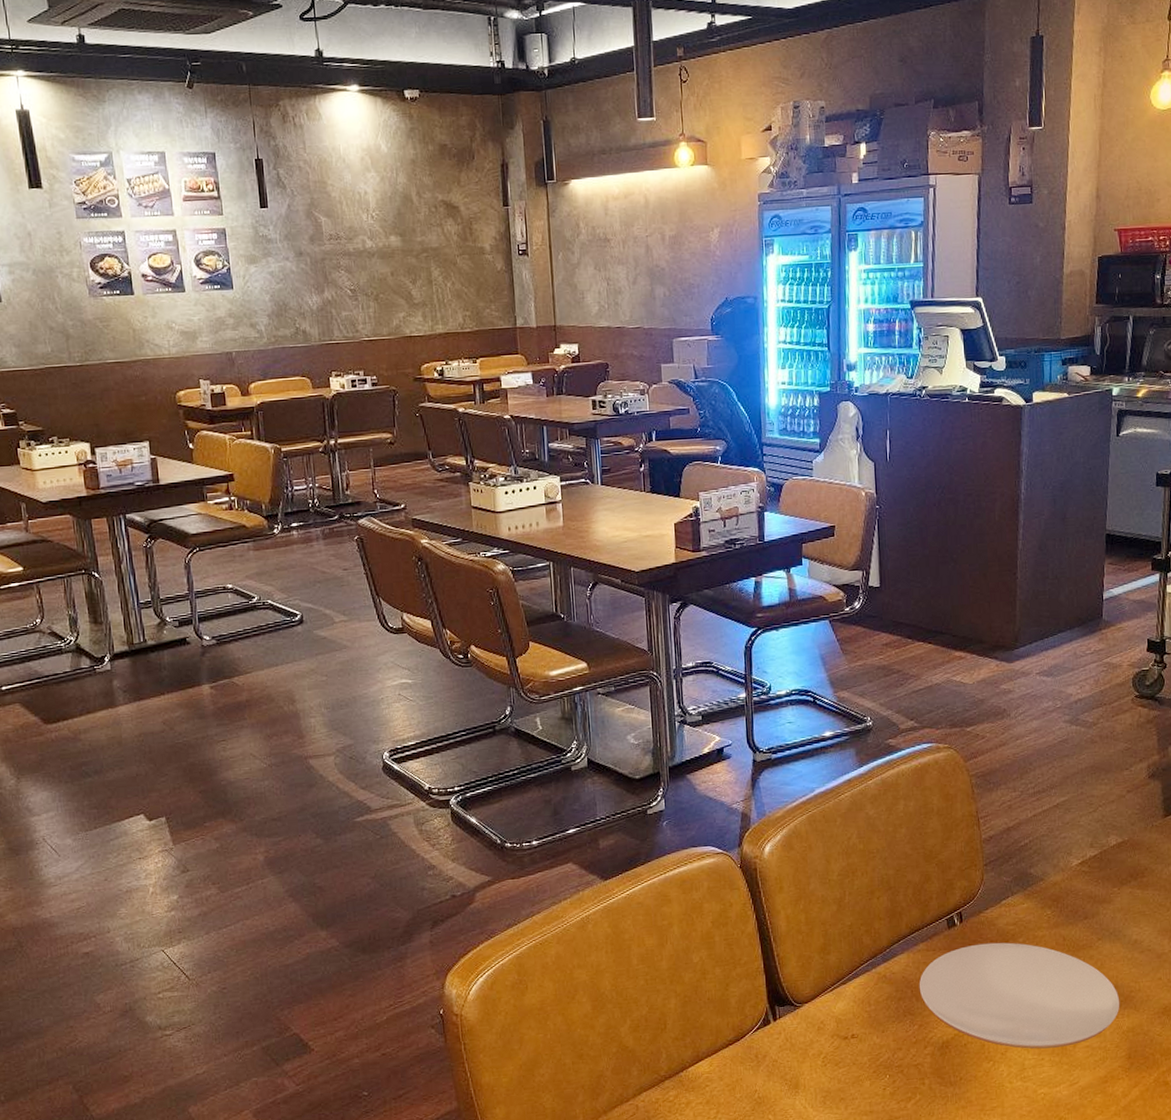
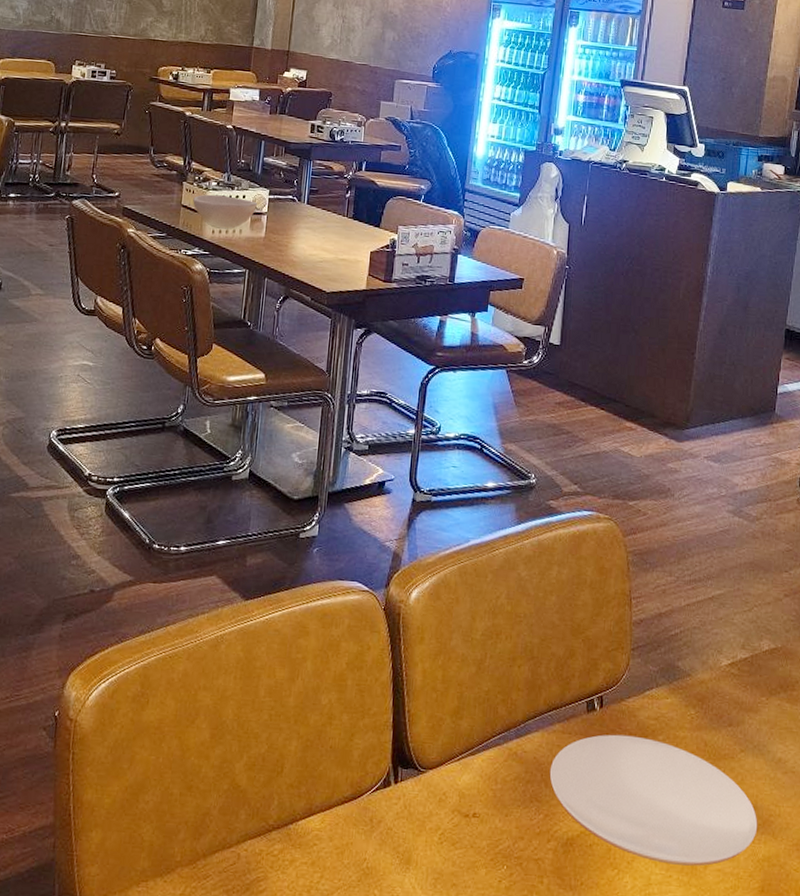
soup bowl: none [483,489,550,525] -> present [193,194,257,230]

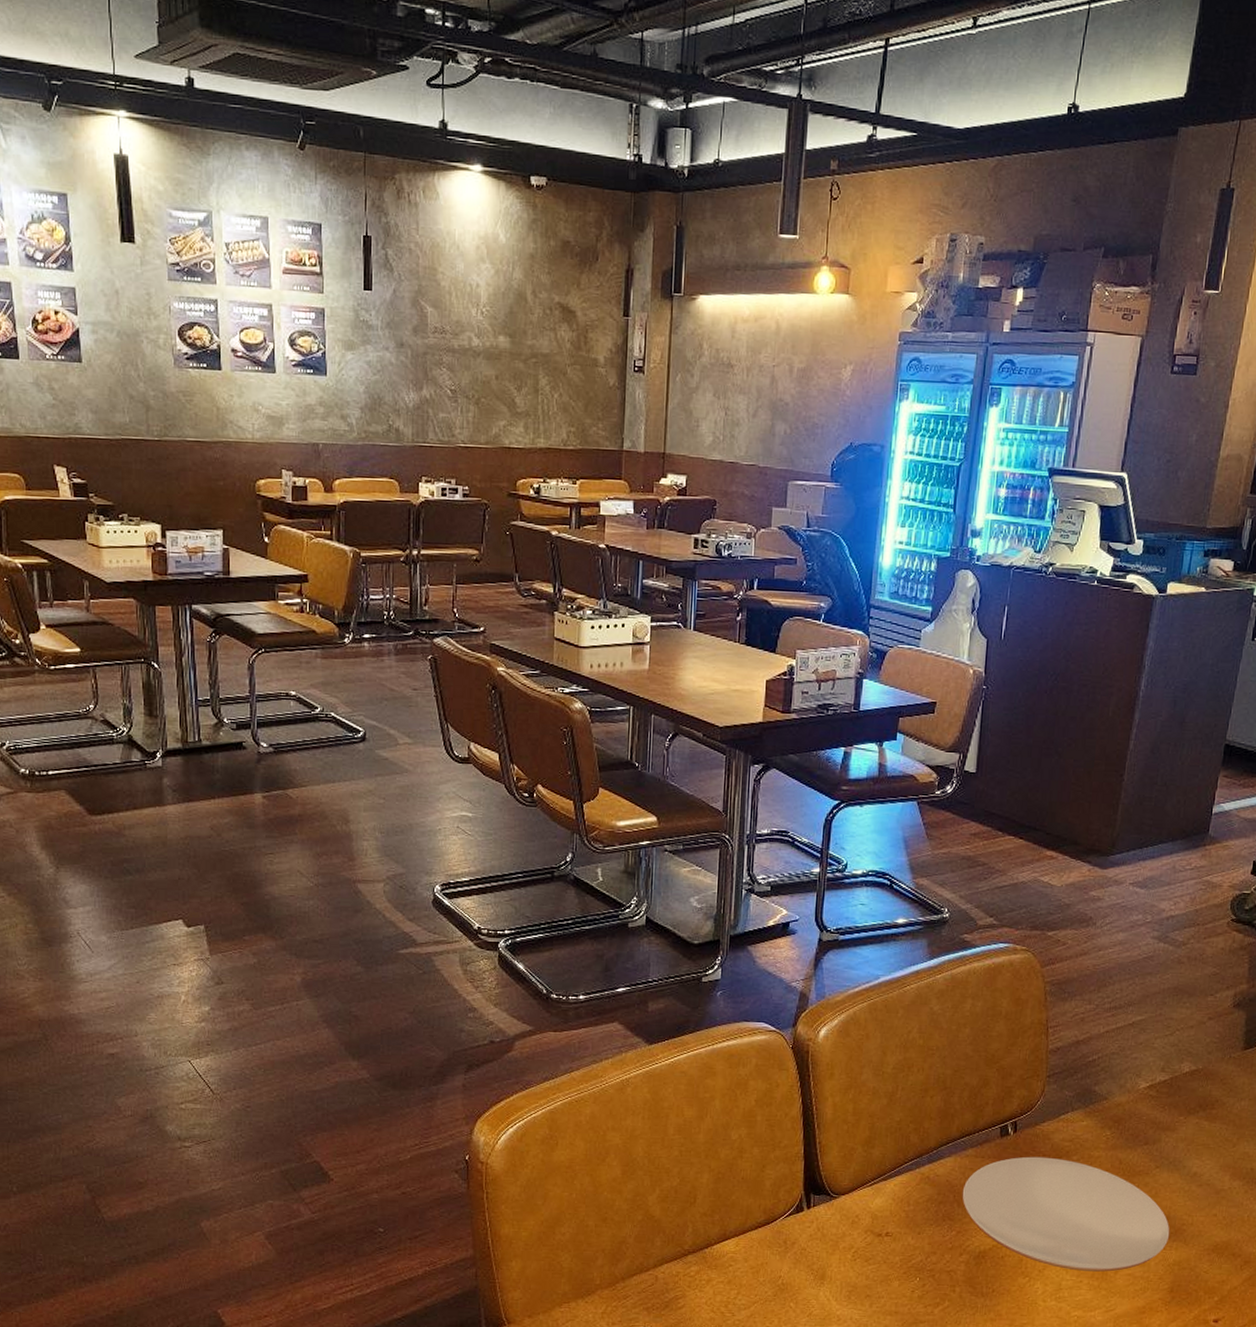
soup bowl: present [193,194,257,230] -> none [567,624,638,663]

